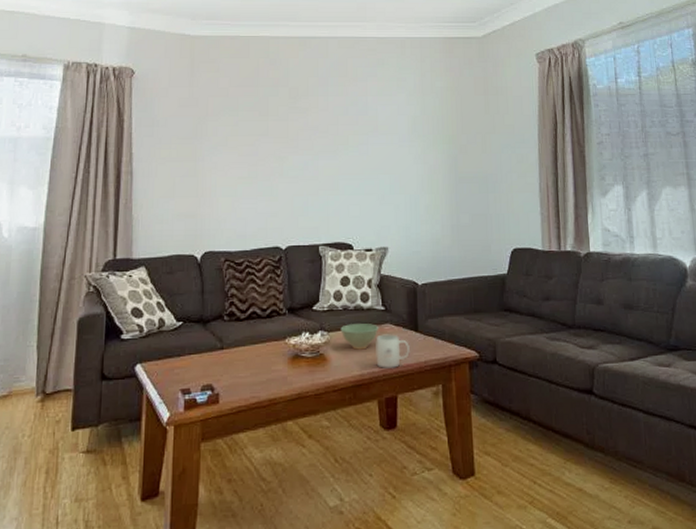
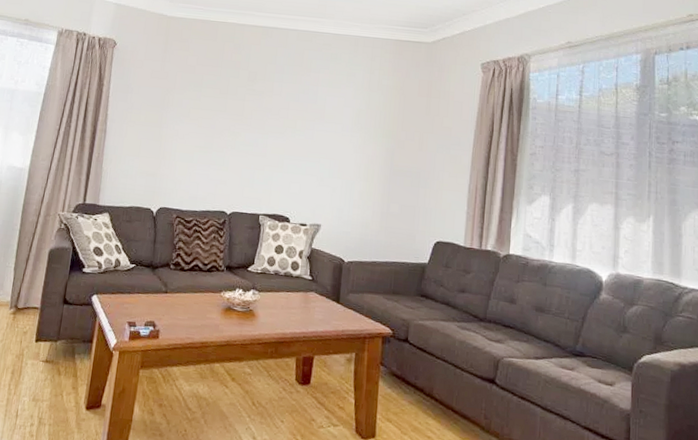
bowl: present [340,323,379,350] -> none [270,287,305,312]
mug: present [375,334,411,369] -> none [298,301,331,333]

